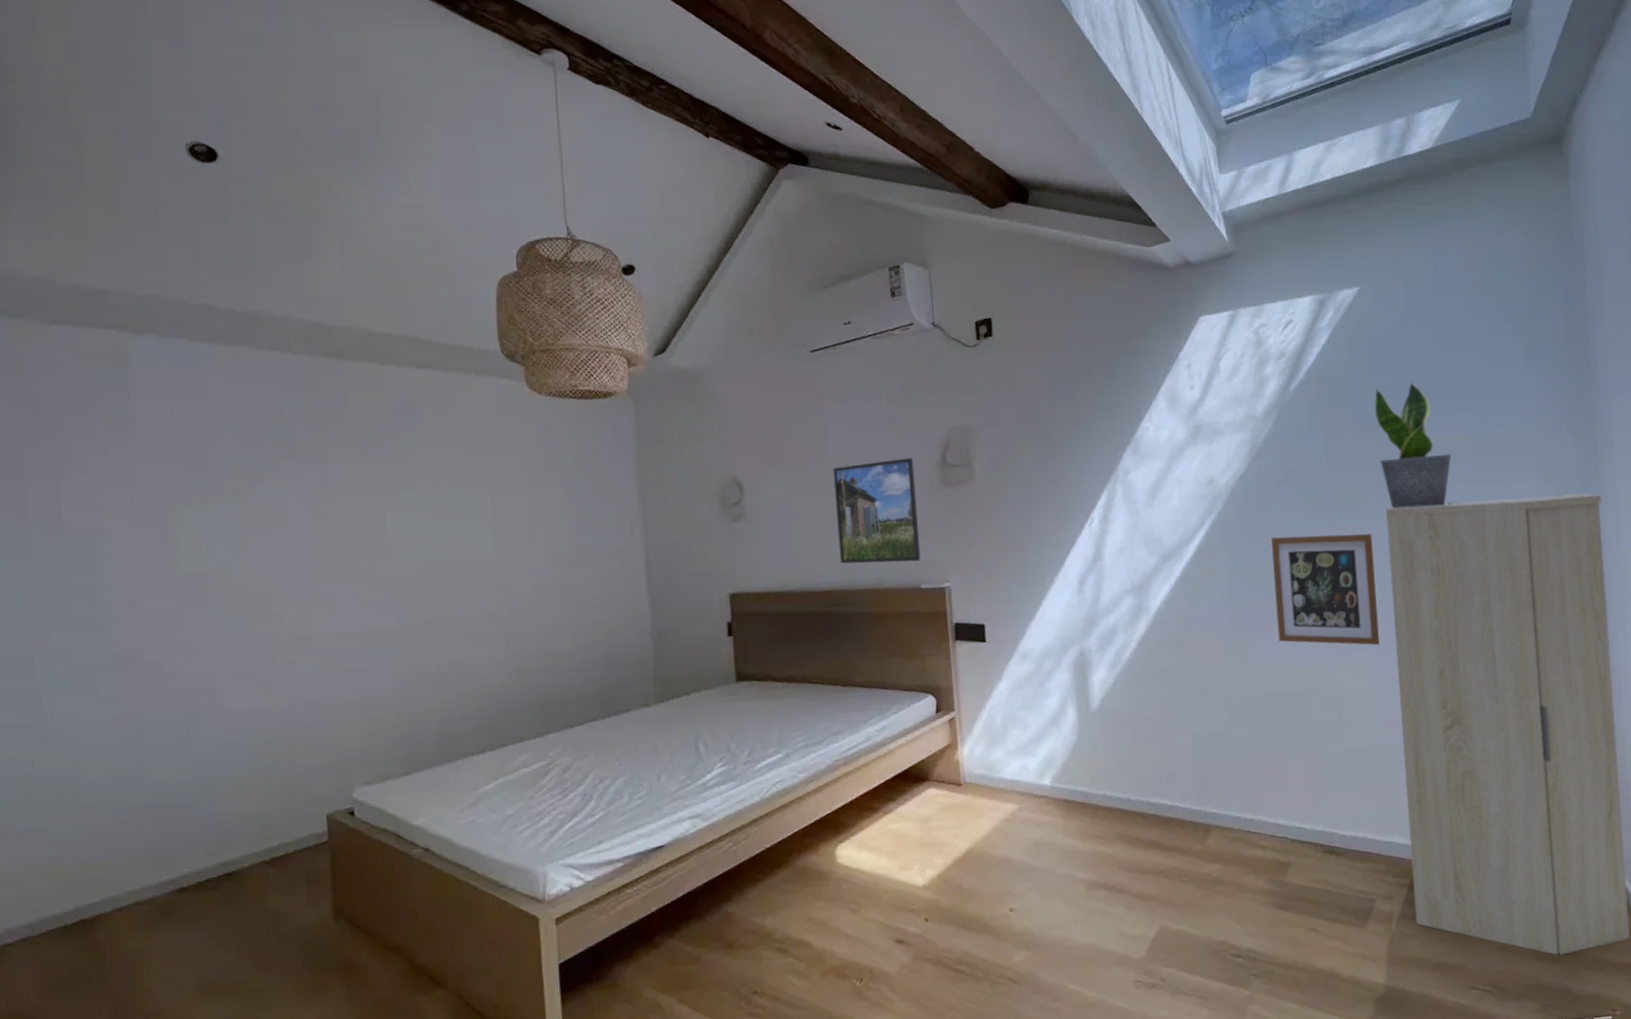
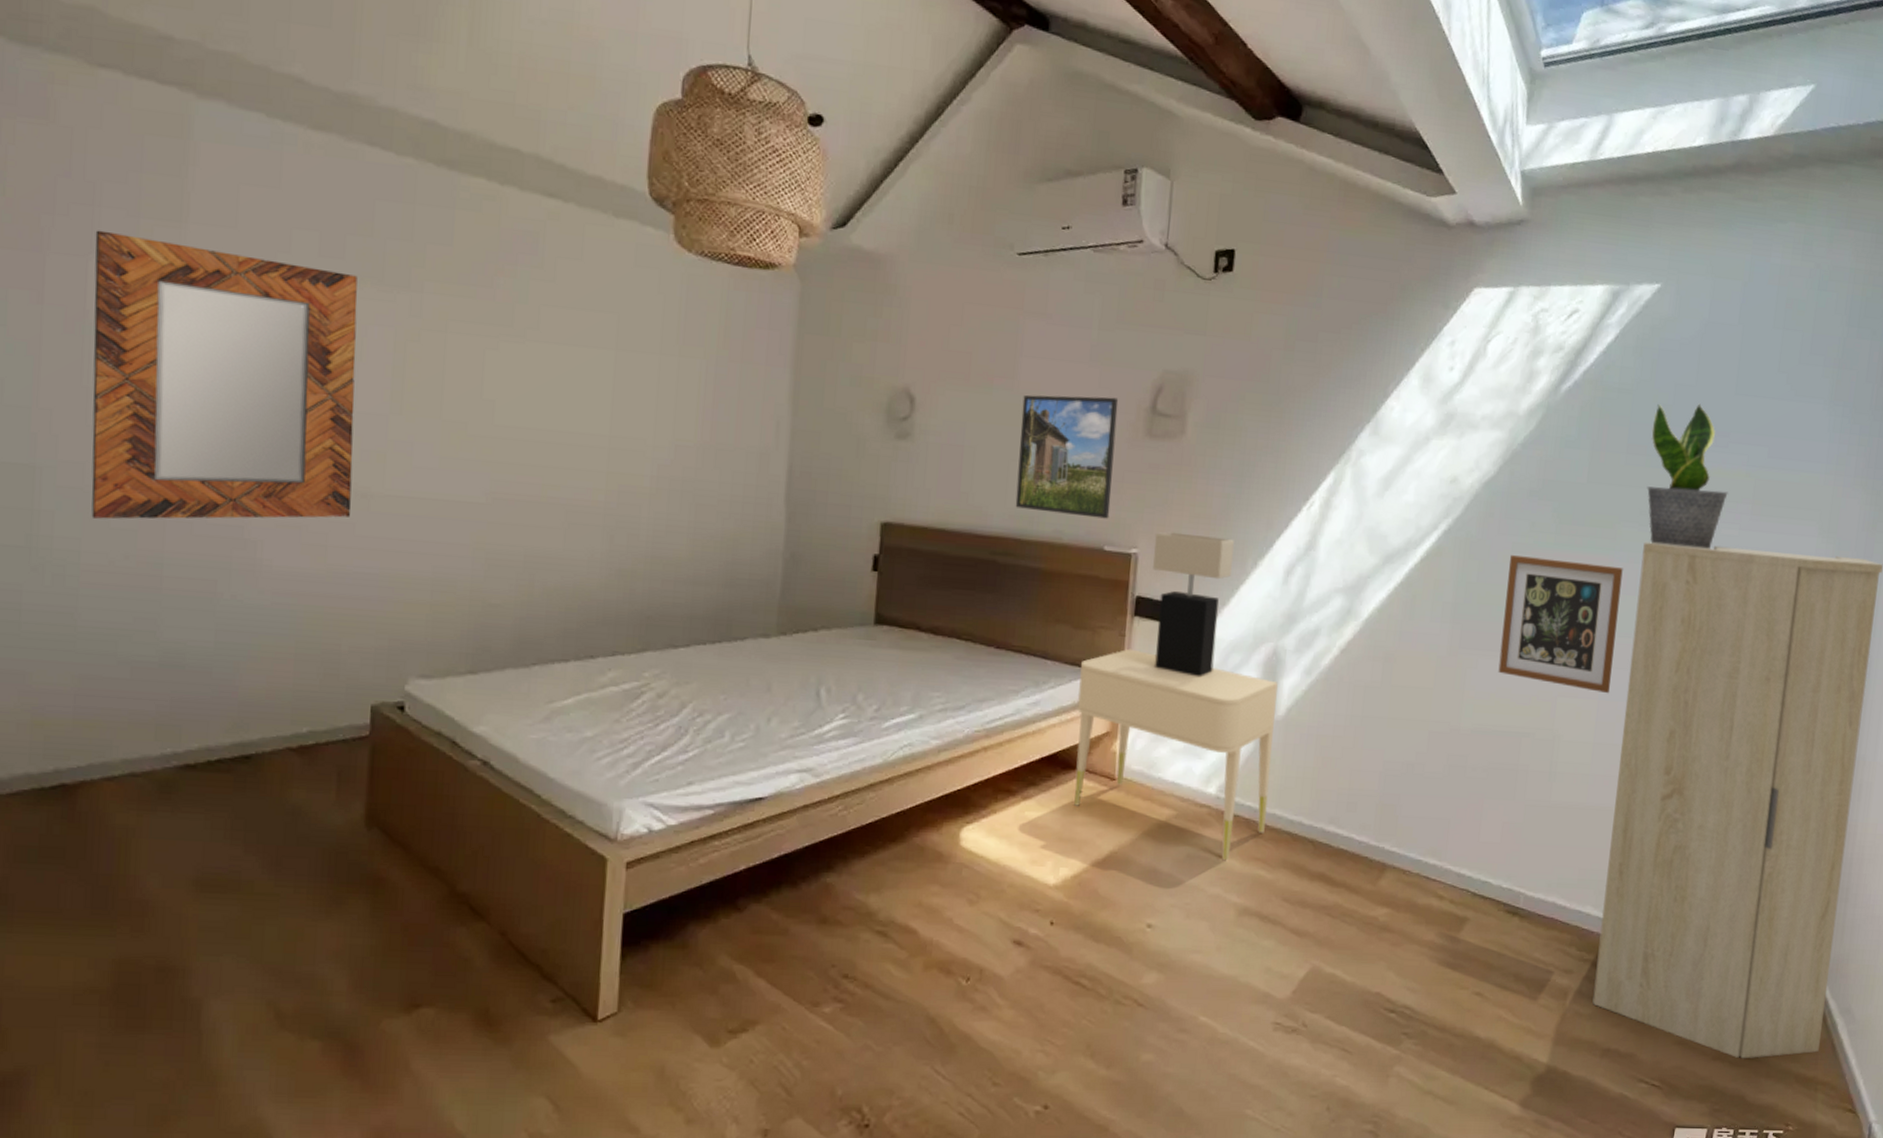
home mirror: none [63,454,291,691] -> present [91,230,358,520]
nightstand: none [917,669,1098,843] -> present [1073,648,1278,861]
table lamp: none [962,561,1034,685] -> present [1153,531,1234,678]

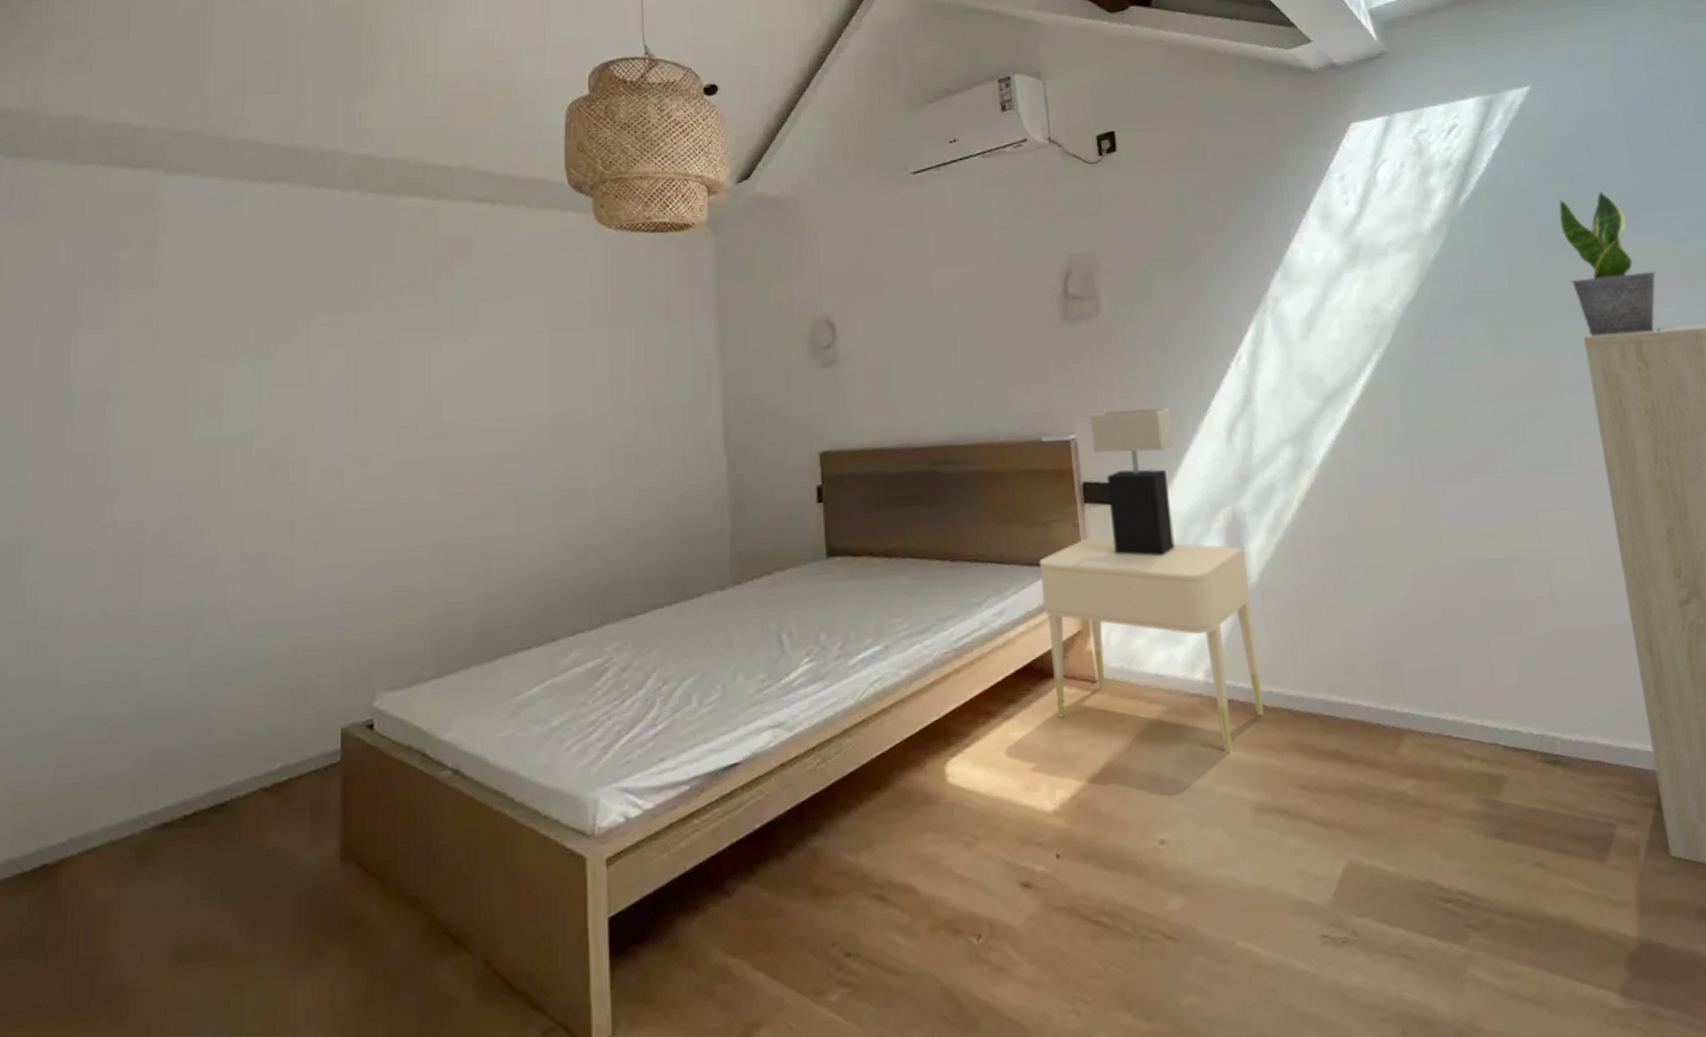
home mirror: present [91,230,358,520] -> none [73,305,314,581]
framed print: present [1015,395,1119,519] -> none [938,289,1042,414]
picture frame: present [1498,554,1623,694] -> none [1451,366,1591,501]

